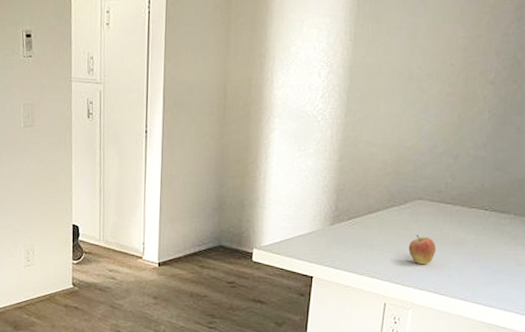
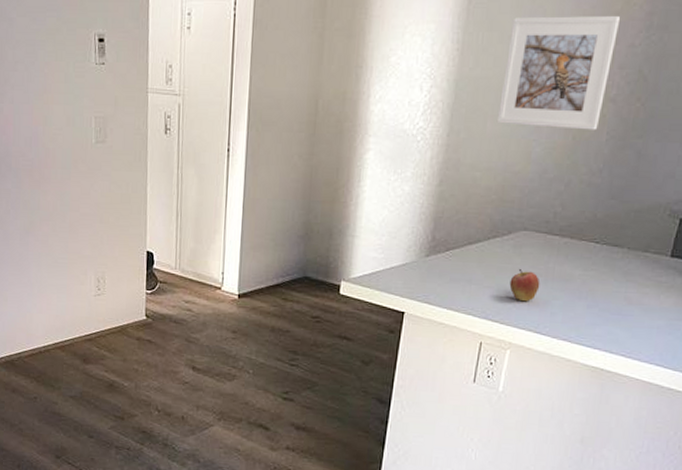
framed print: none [389,10,493,109] -> present [496,16,620,130]

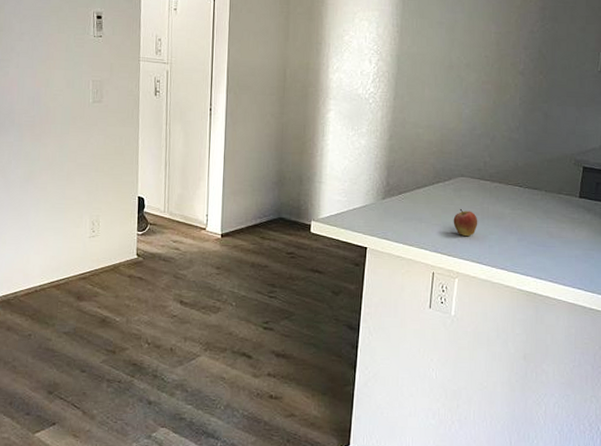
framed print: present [496,16,620,130] -> none [432,8,520,96]

